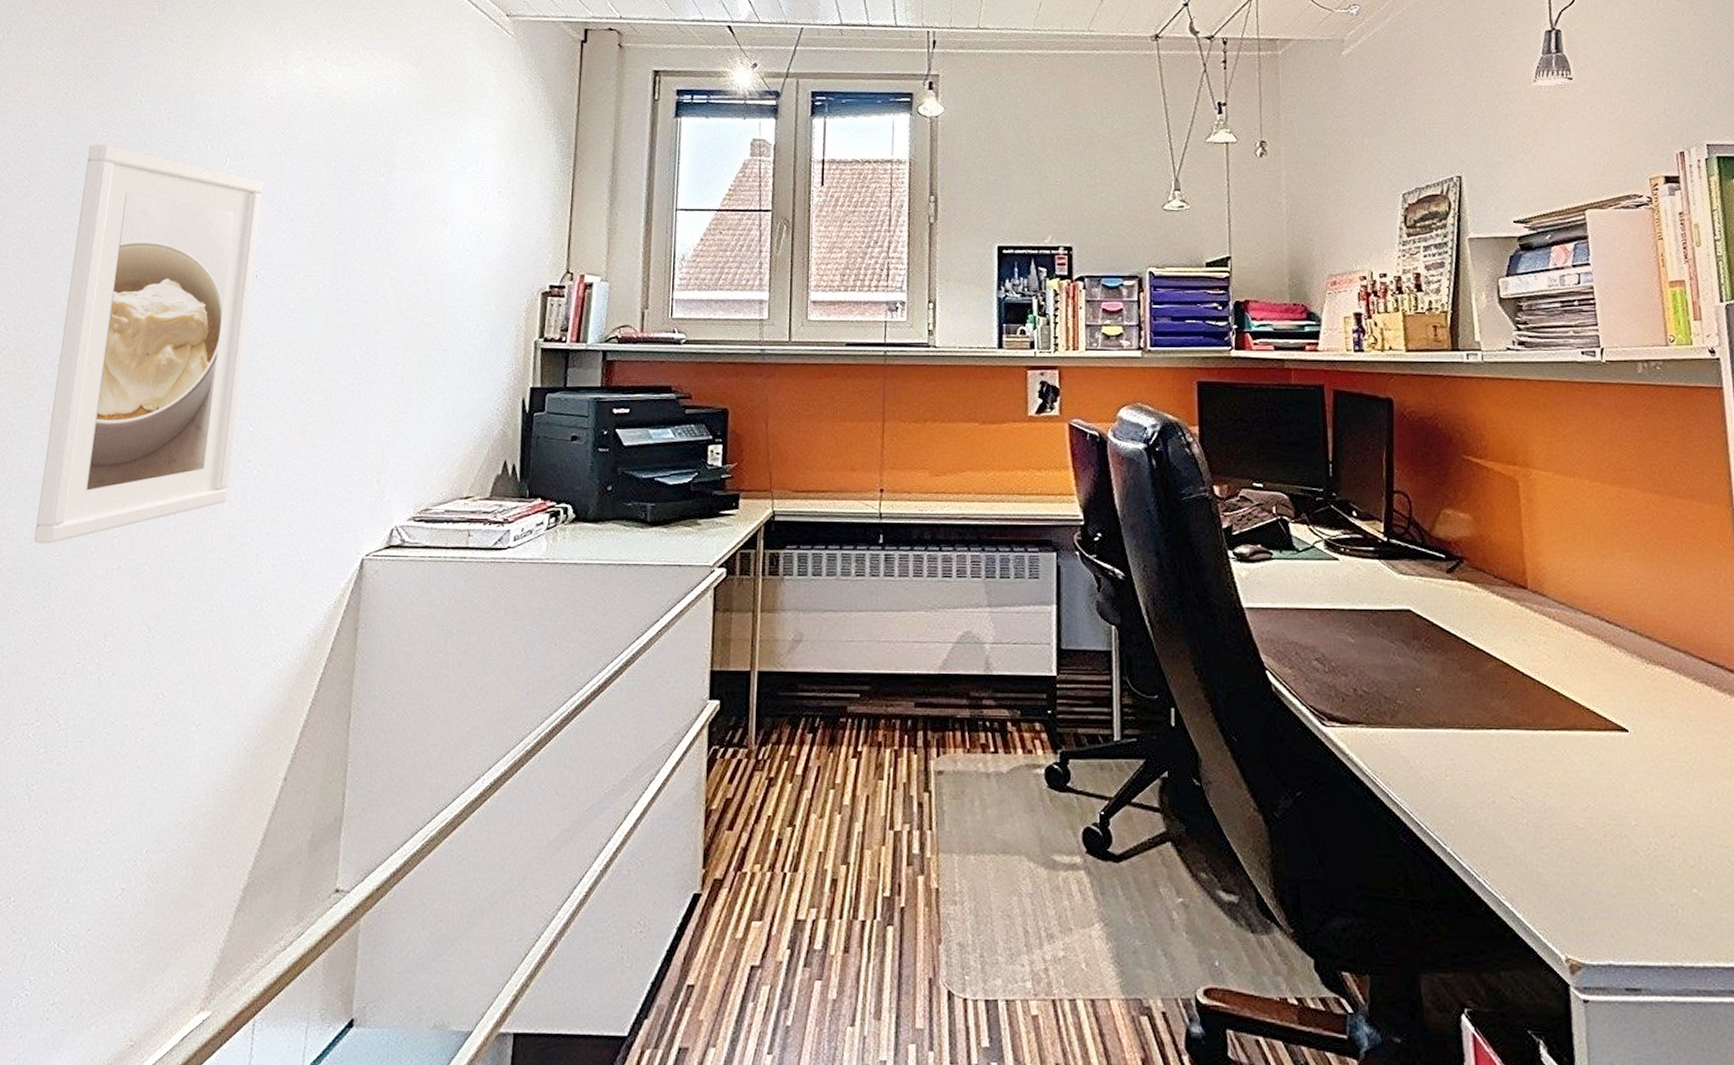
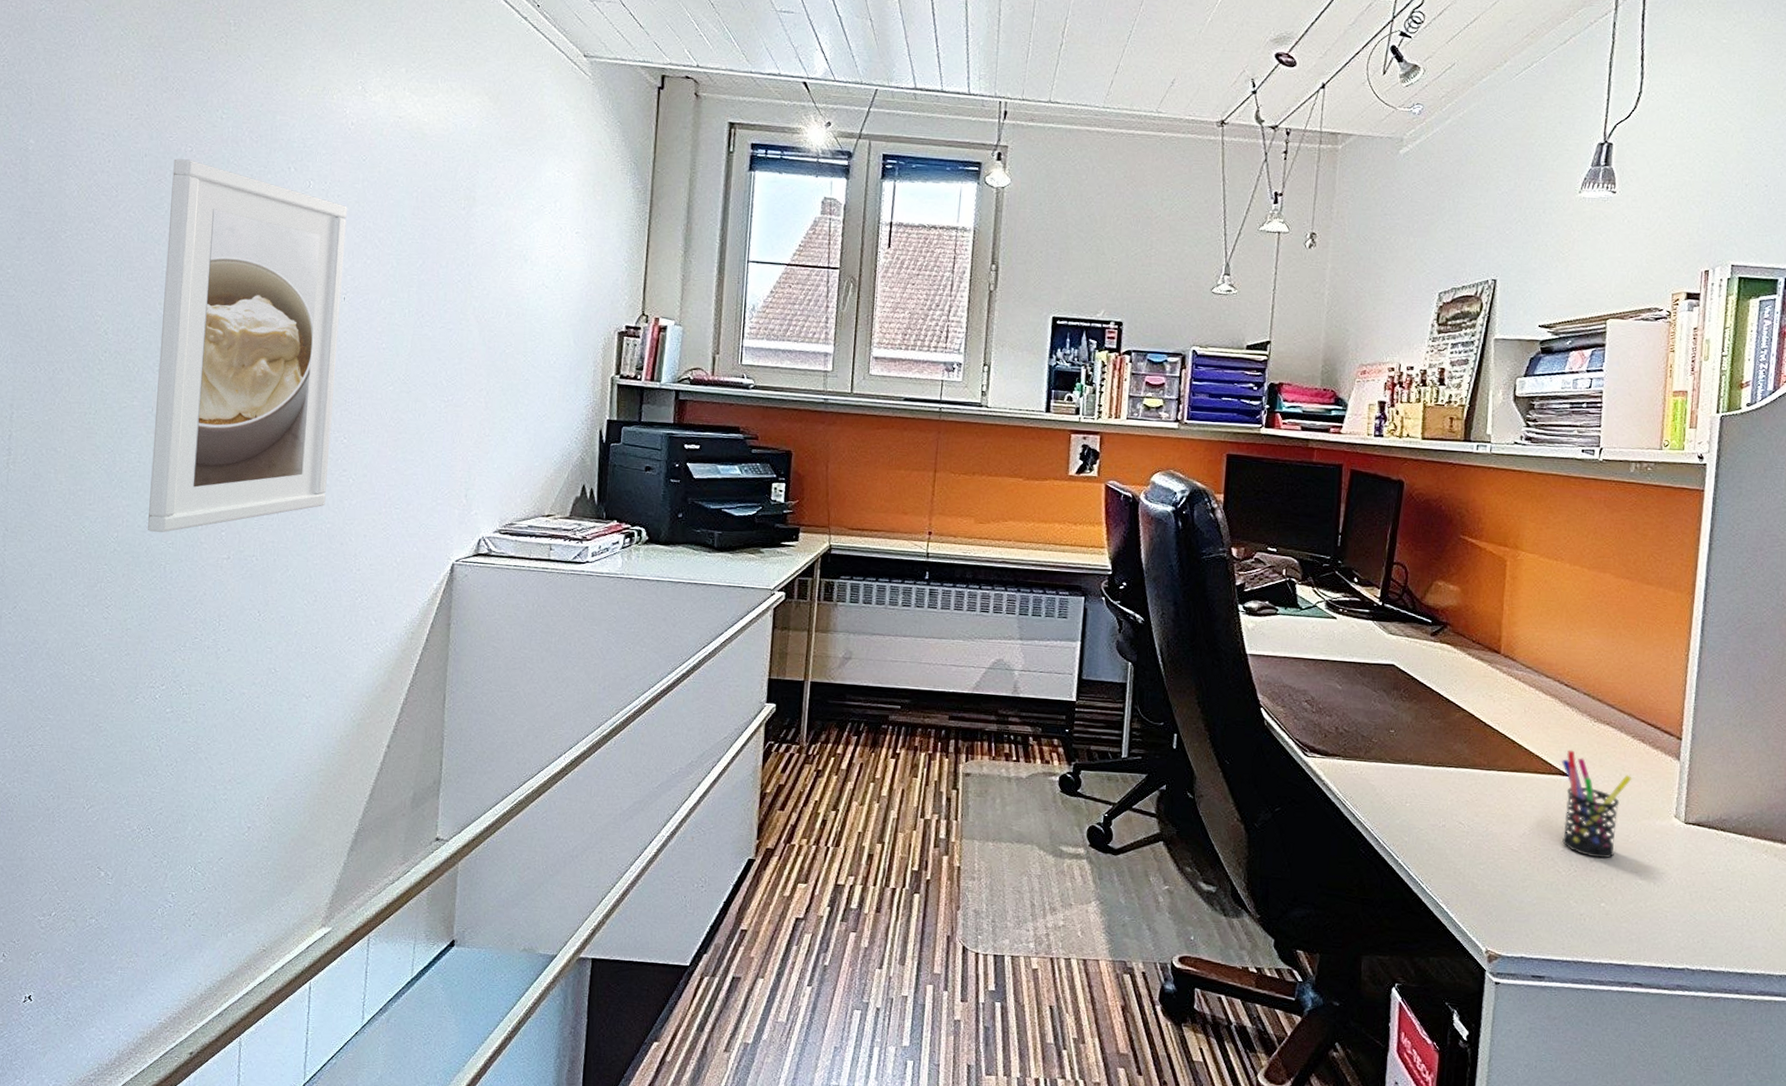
pen holder: none [1617,699,1702,832] -> present [1562,750,1632,859]

